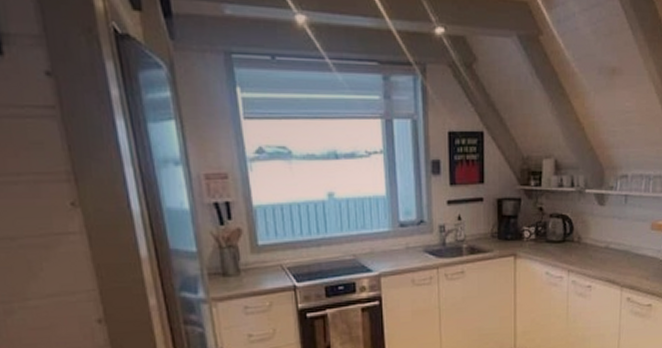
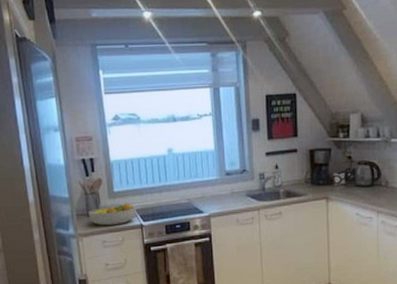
fruit bowl: none [224,259,289,288] -> present [88,203,137,226]

